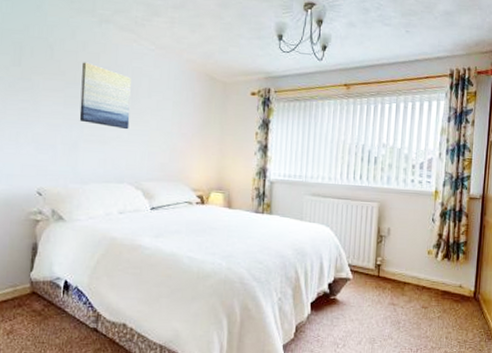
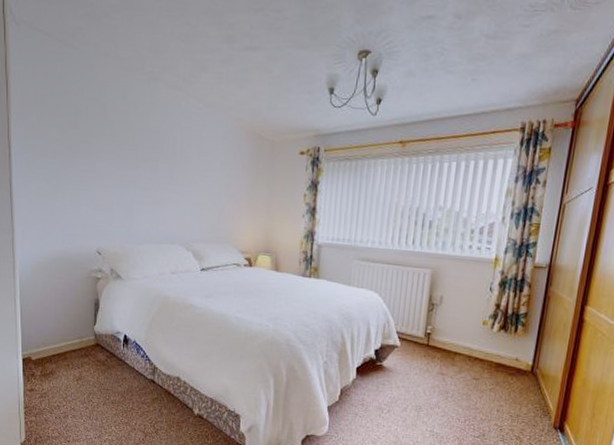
wall art: present [79,62,131,130] -> none [132,122,180,191]

